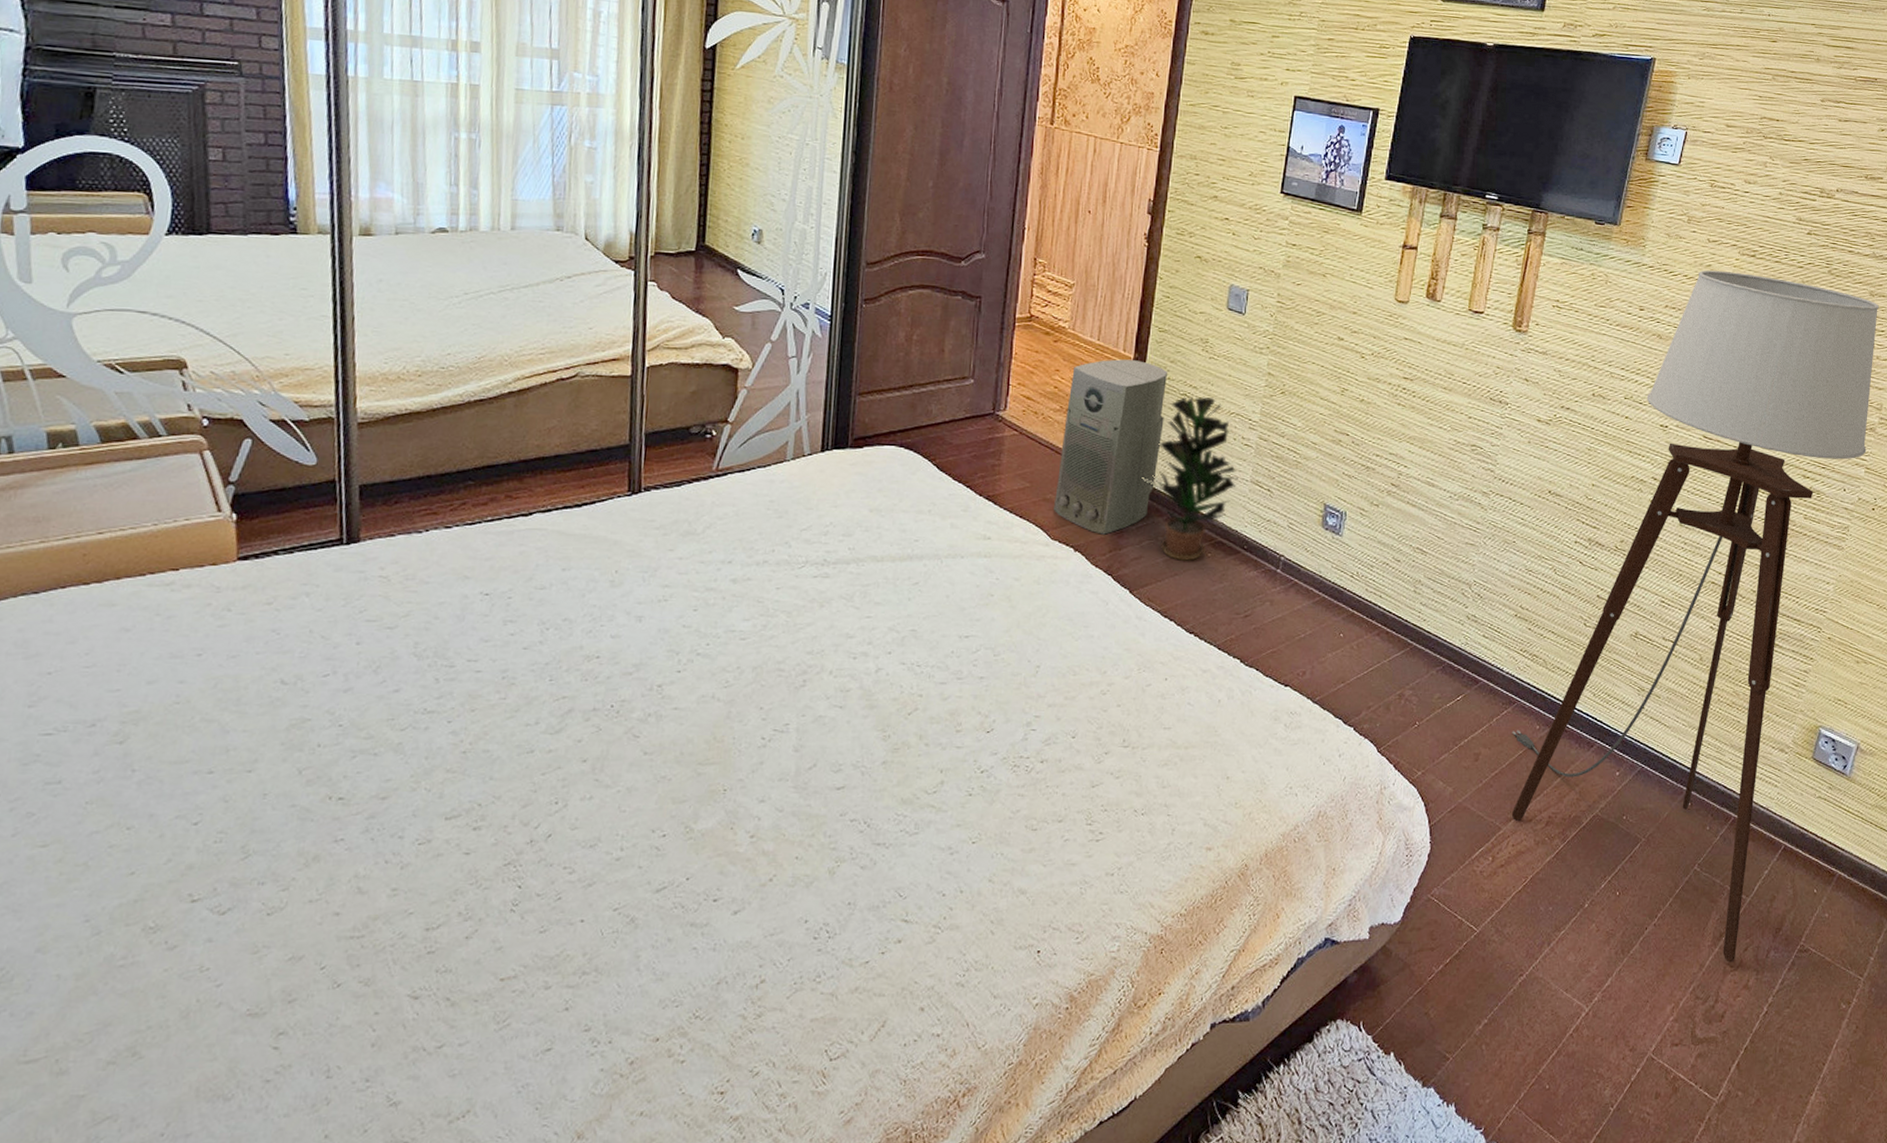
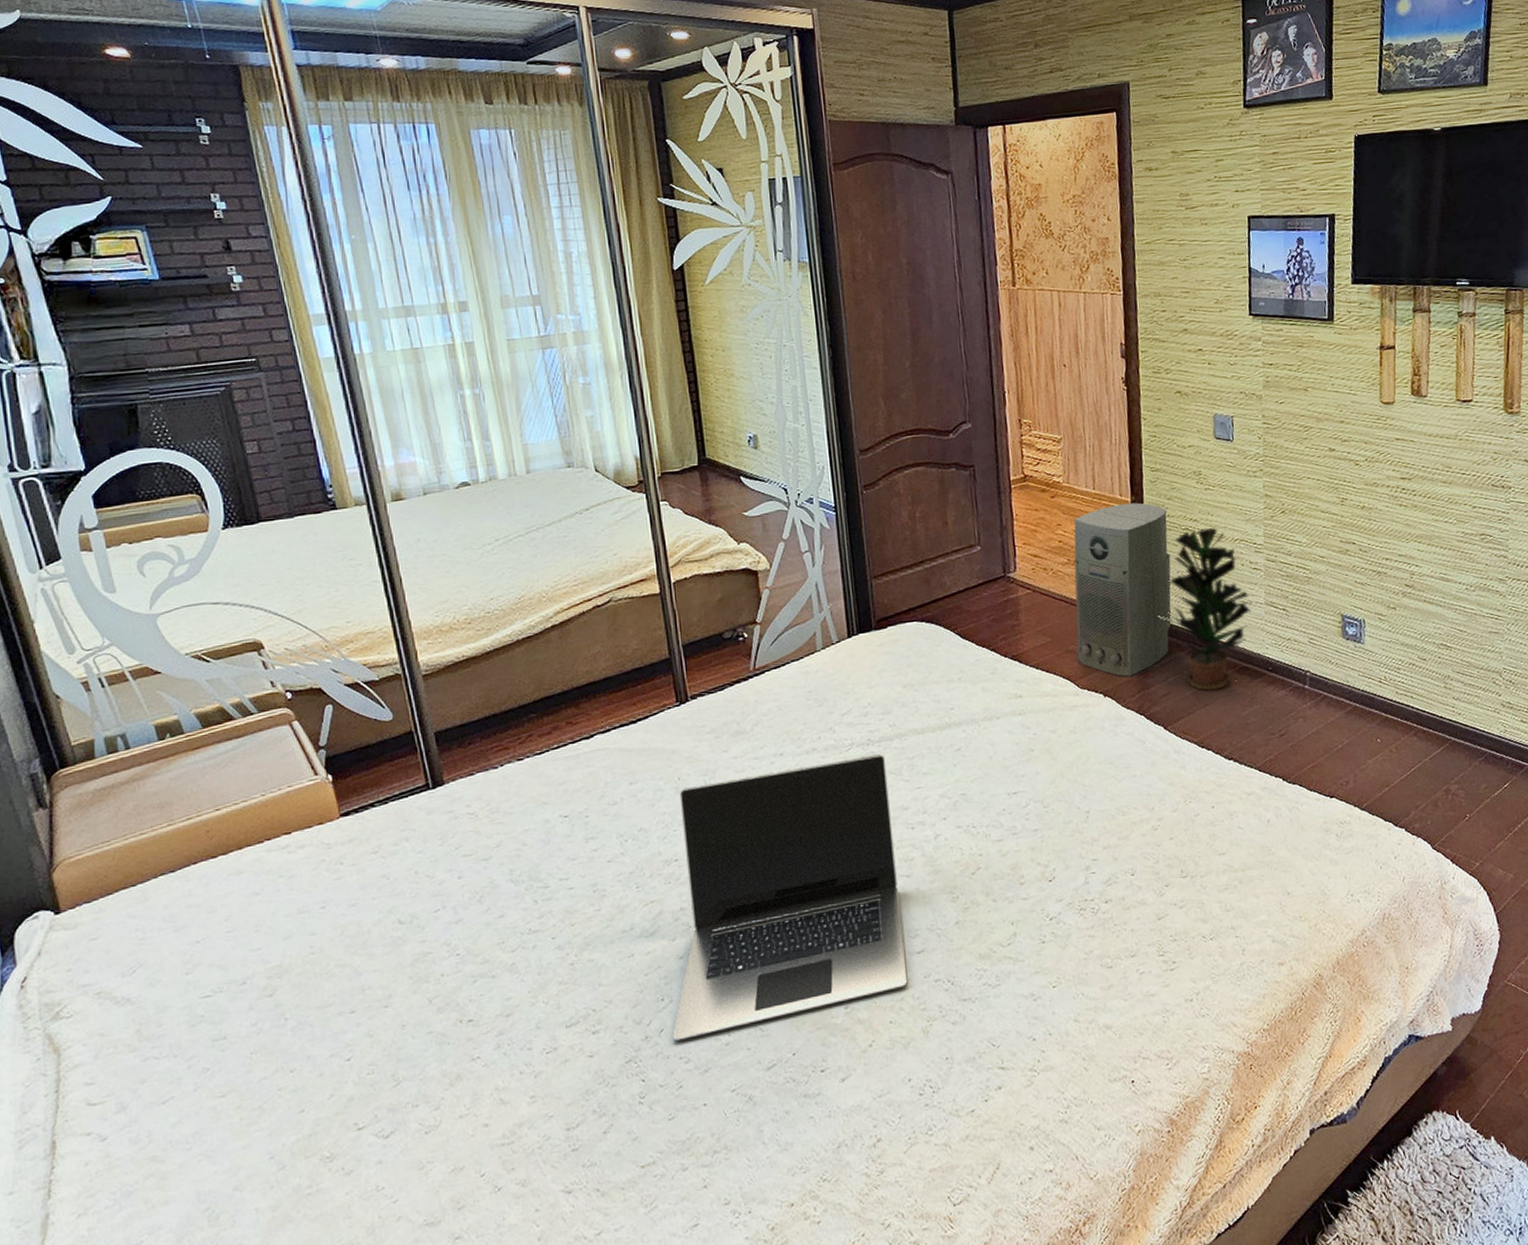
laptop: none [560,576,839,848] -> present [672,754,907,1041]

